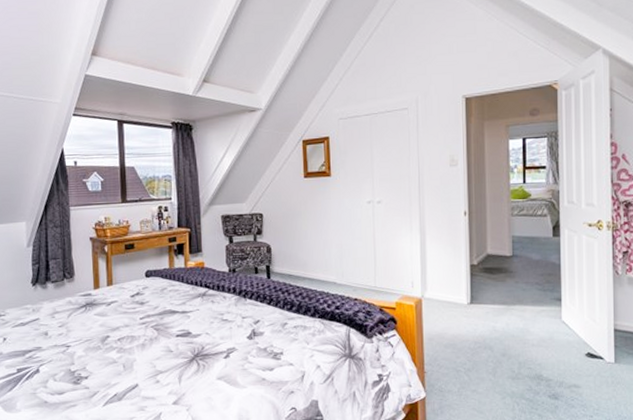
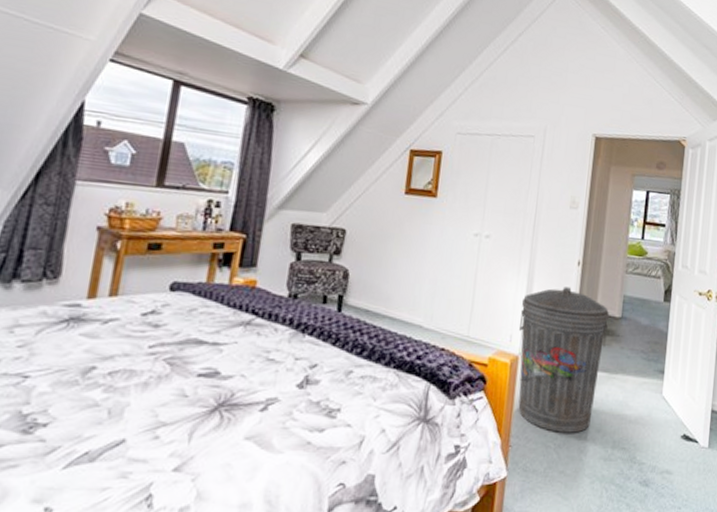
trash can: none [417,235,501,359] -> present [518,287,609,433]

